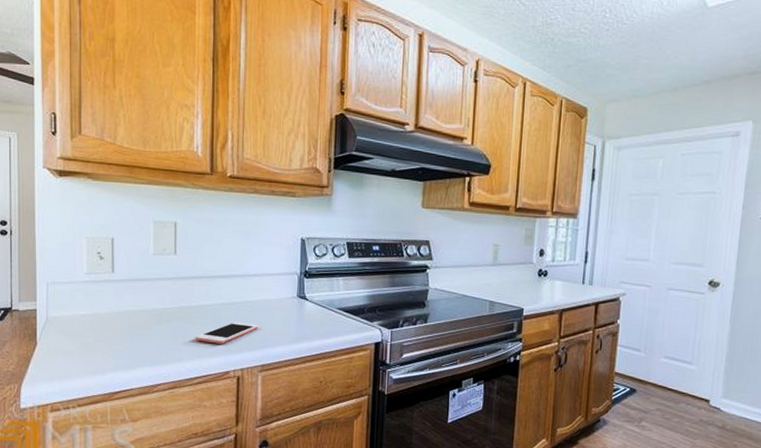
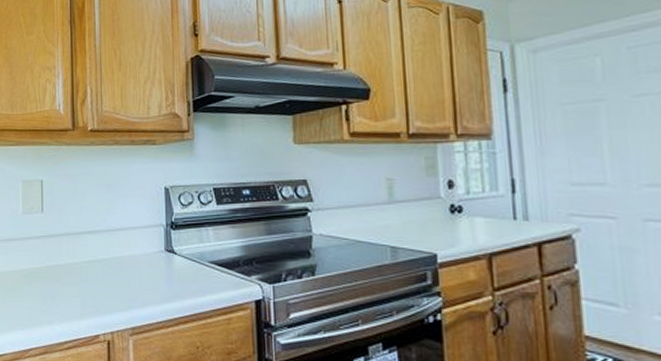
cell phone: present [195,322,259,344] -> none [64,280,127,305]

